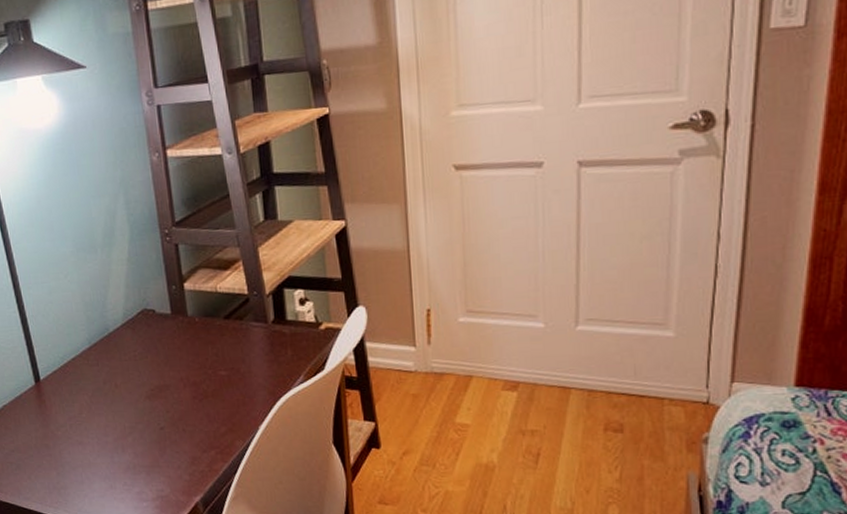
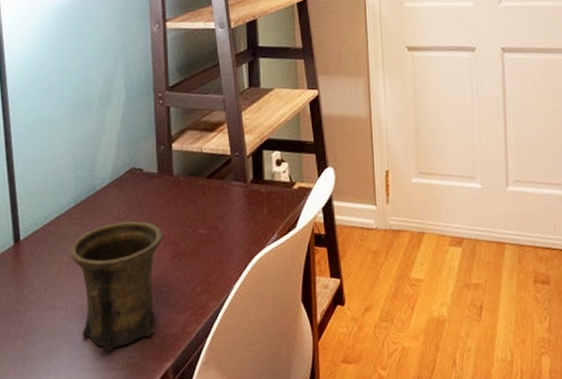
mug: none [89,362,182,484] -> present [70,220,163,352]

